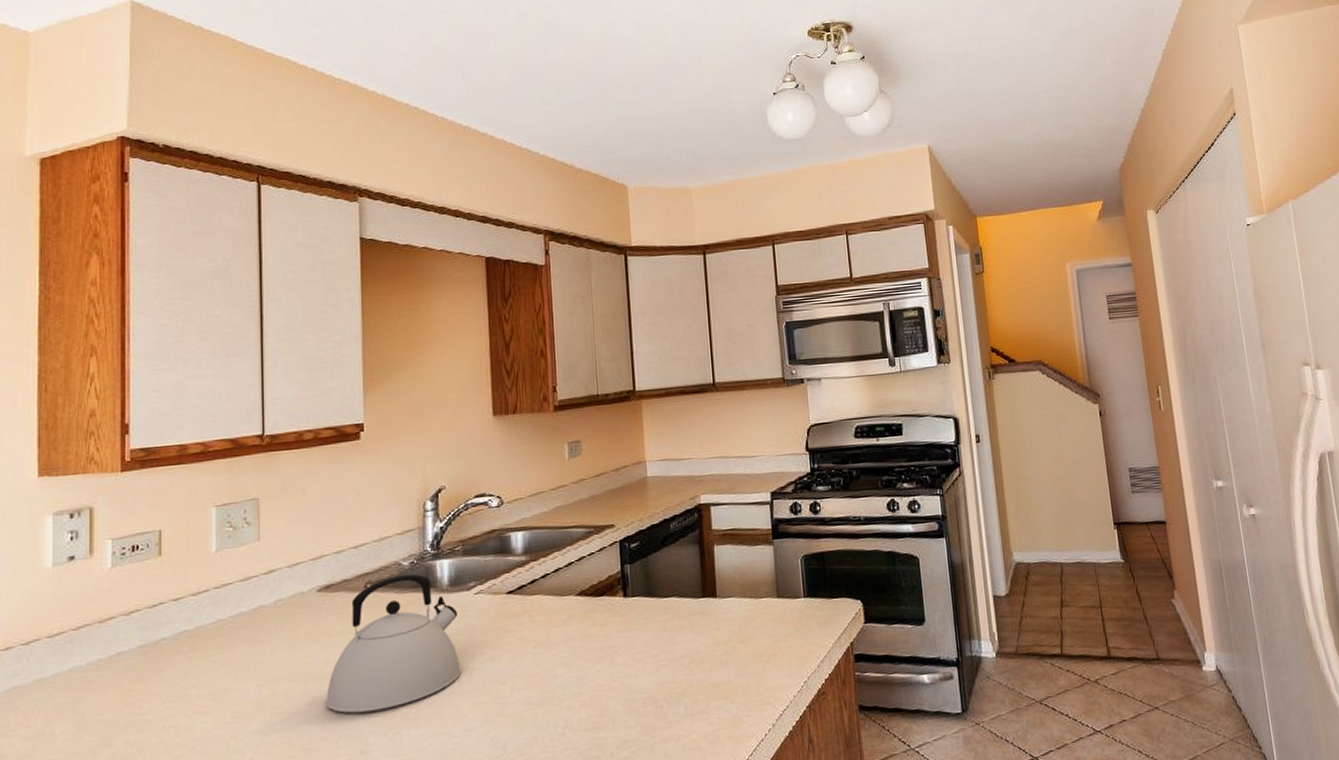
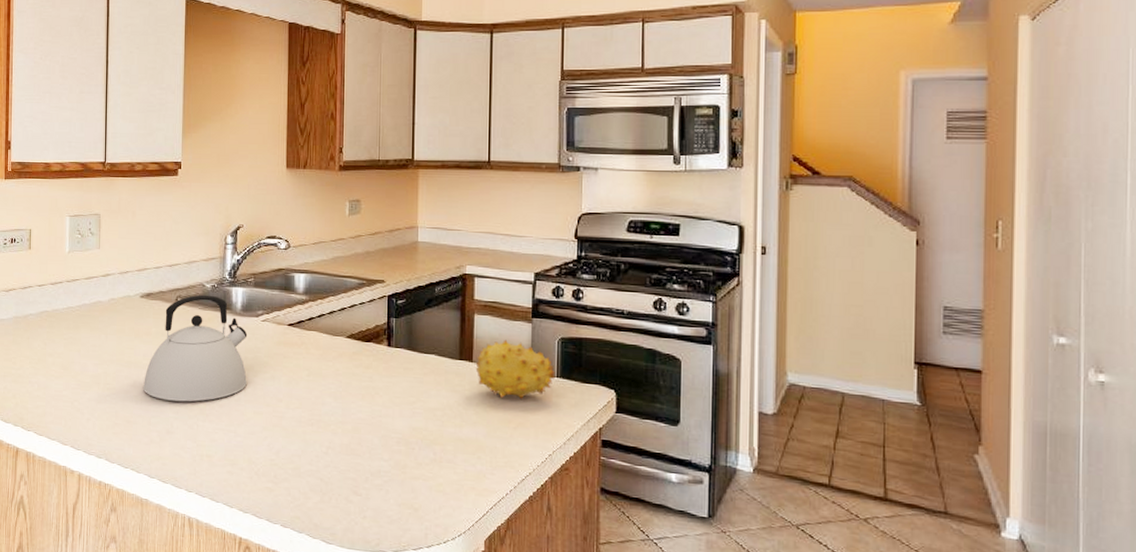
fruit: none [720,566,802,632] -> present [475,339,555,401]

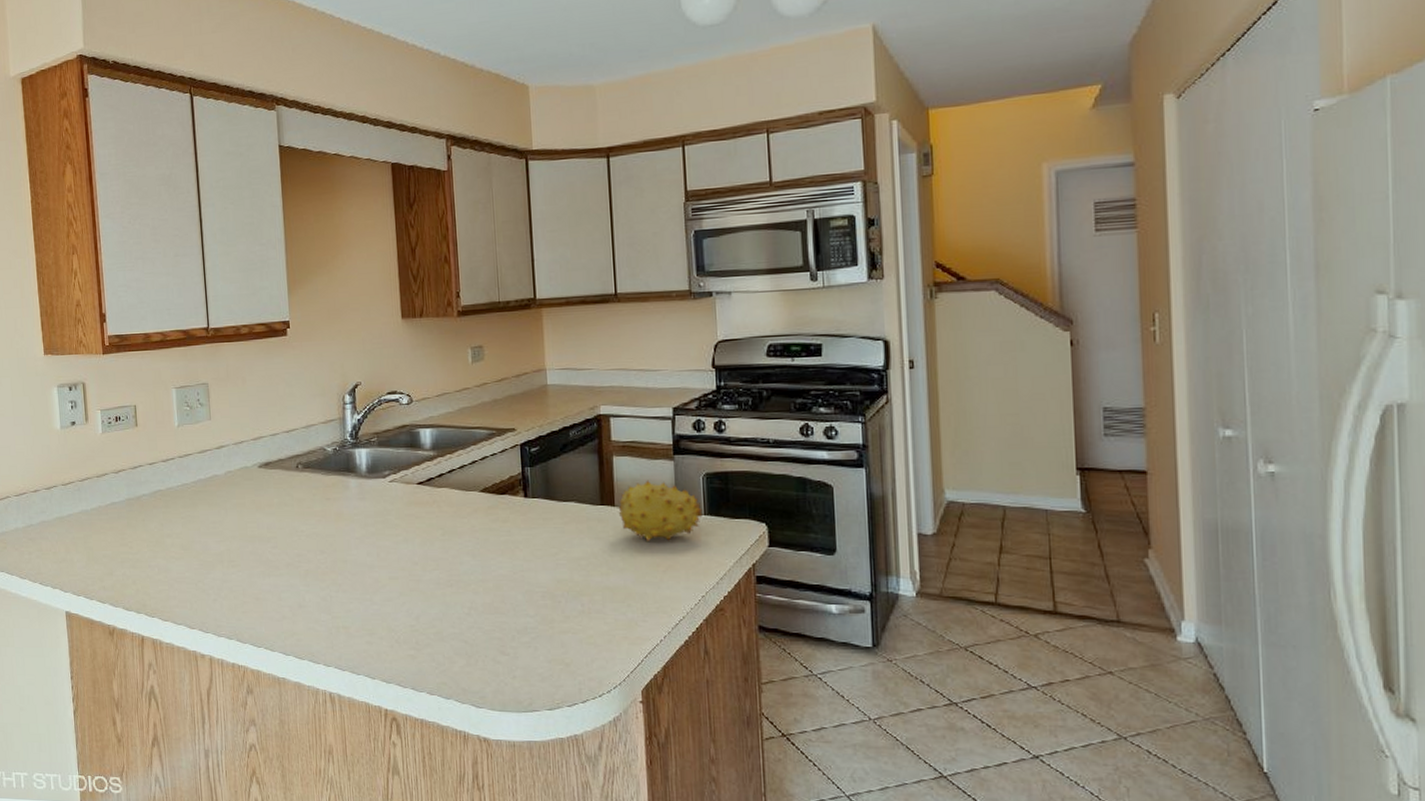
kettle: present [142,294,248,402] -> none [269,459,379,573]

